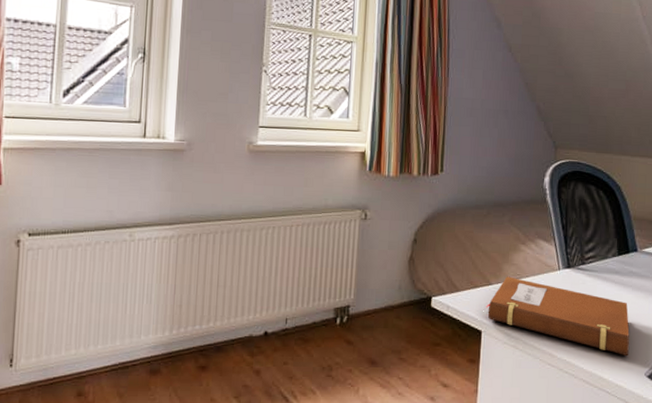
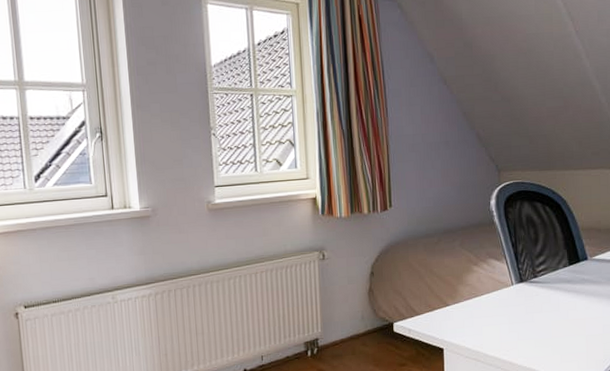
notebook: present [485,276,629,357] -> none [445,296,586,358]

